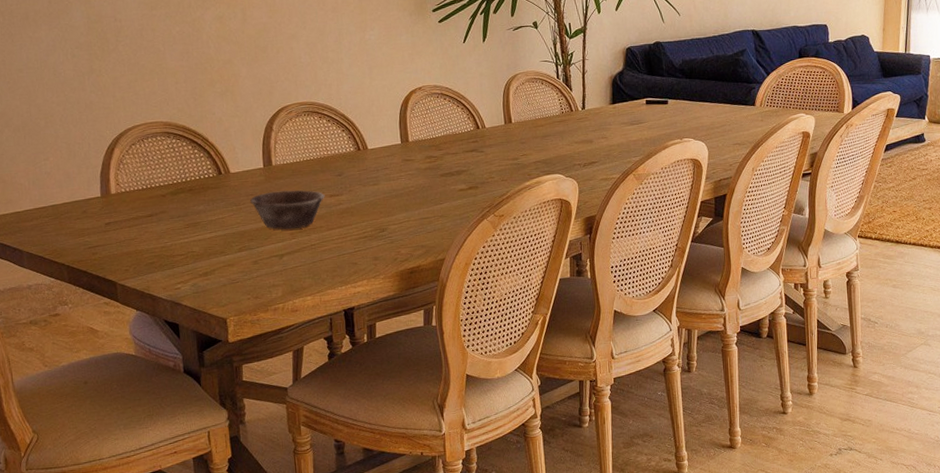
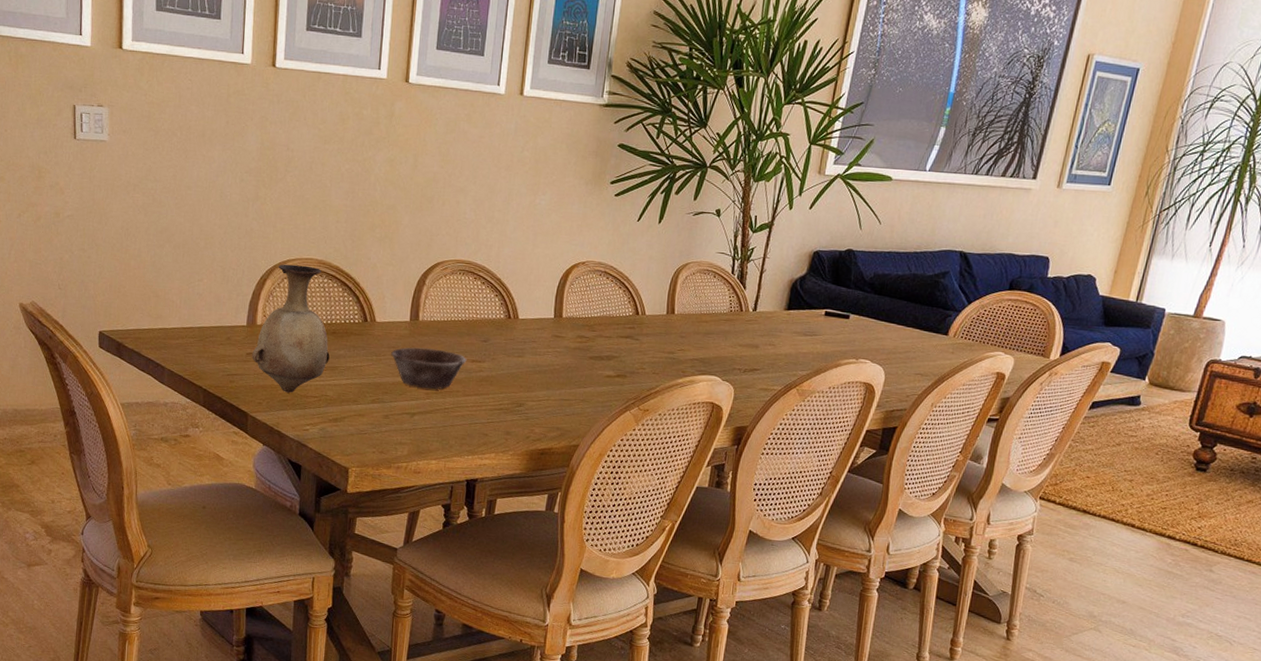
vase: none [111,129,190,256] -> present [252,264,330,393]

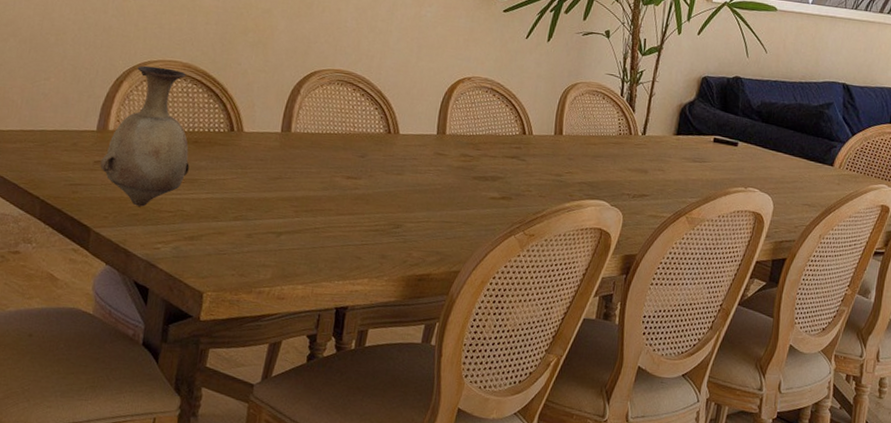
bowl: present [391,347,467,390] -> none [258,160,342,207]

